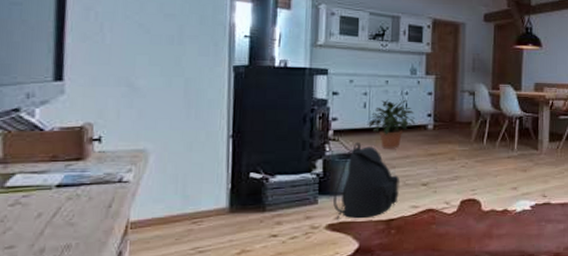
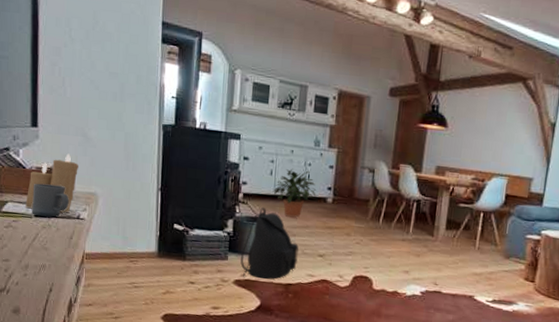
candle: none [42,108,121,179] -> present [25,153,78,213]
mug: none [52,146,107,185] -> present [32,183,69,217]

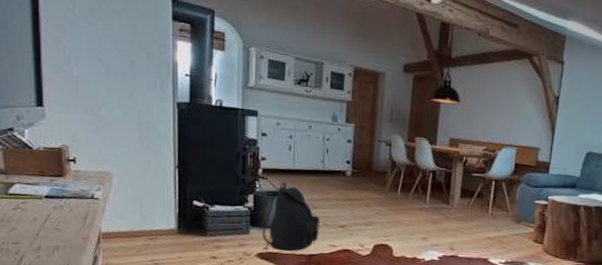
candle: present [25,153,78,213] -> none [34,133,90,193]
mug: present [32,183,69,217] -> none [41,163,81,198]
potted plant: present [272,167,317,218] -> none [292,142,336,191]

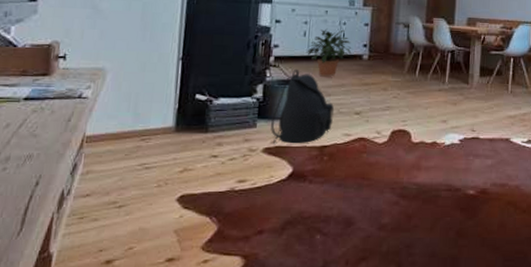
potted plant: none [292,142,336,191] -> present [306,27,352,77]

